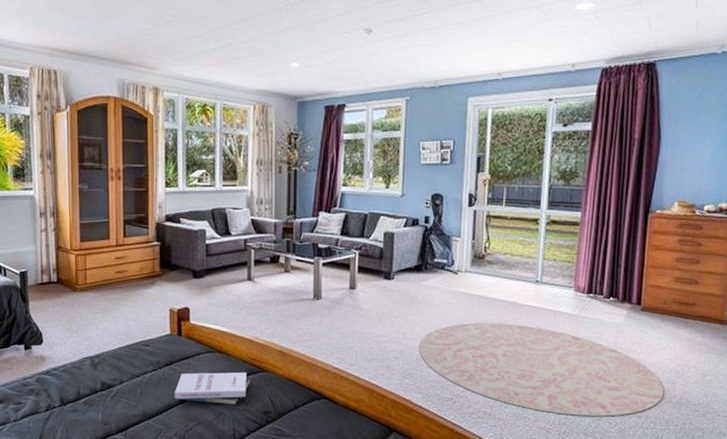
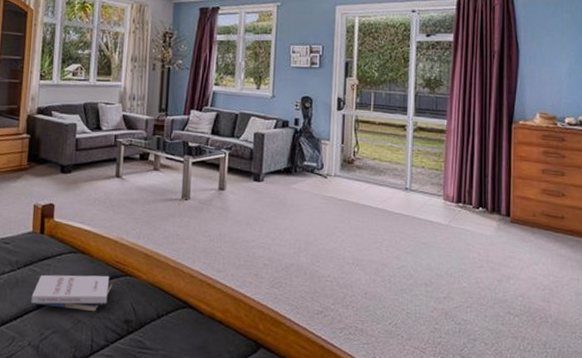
rug: present [419,323,664,417] -> none [288,229,540,337]

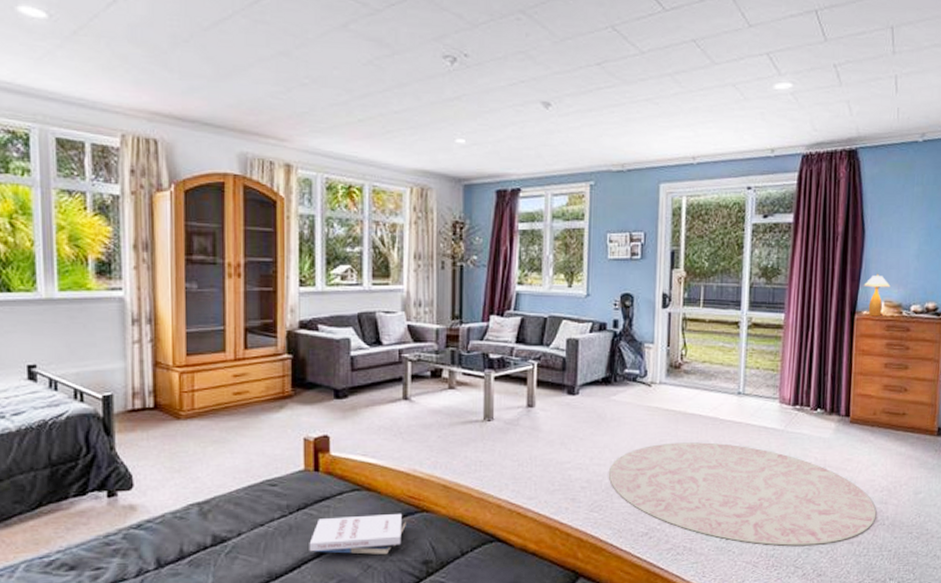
rug: none [288,229,540,337] -> present [609,442,877,546]
table lamp: none [519,88,545,127] -> present [863,273,891,317]

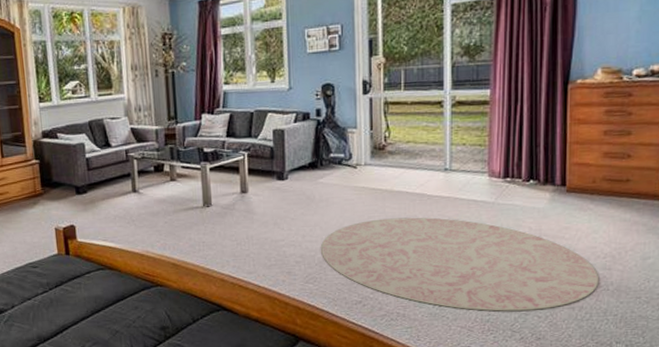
books: present [309,513,406,555] -> none [67,287,144,322]
table lamp: present [863,273,891,317] -> none [577,40,608,85]

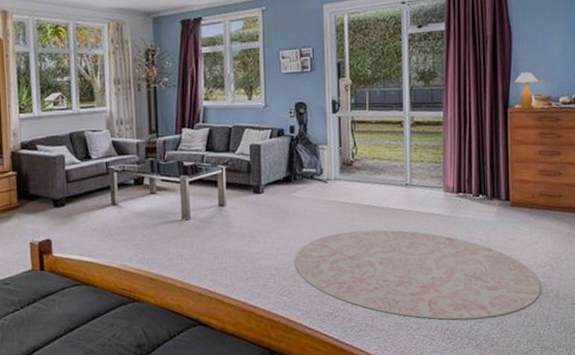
table lamp: none [577,40,608,85] -> present [514,70,539,110]

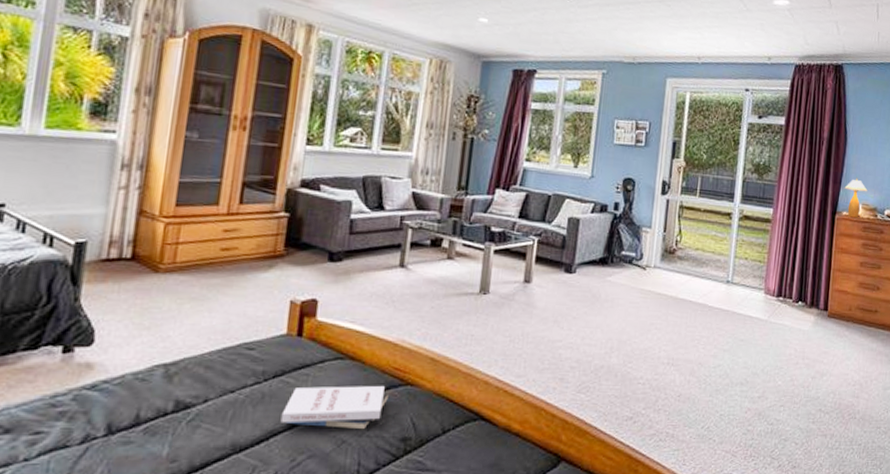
books: none [39,303,121,341] -> present [280,385,388,429]
rug: present [295,229,541,320] -> none [599,326,849,436]

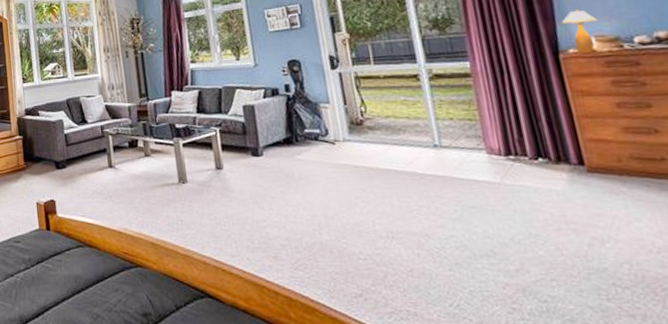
books: present [280,385,388,429] -> none [48,267,125,305]

